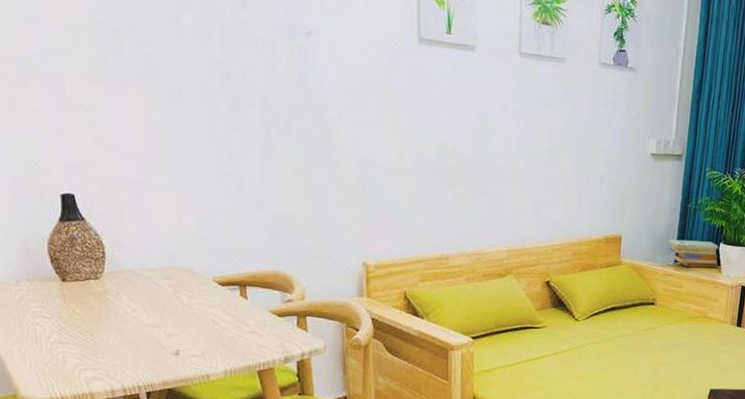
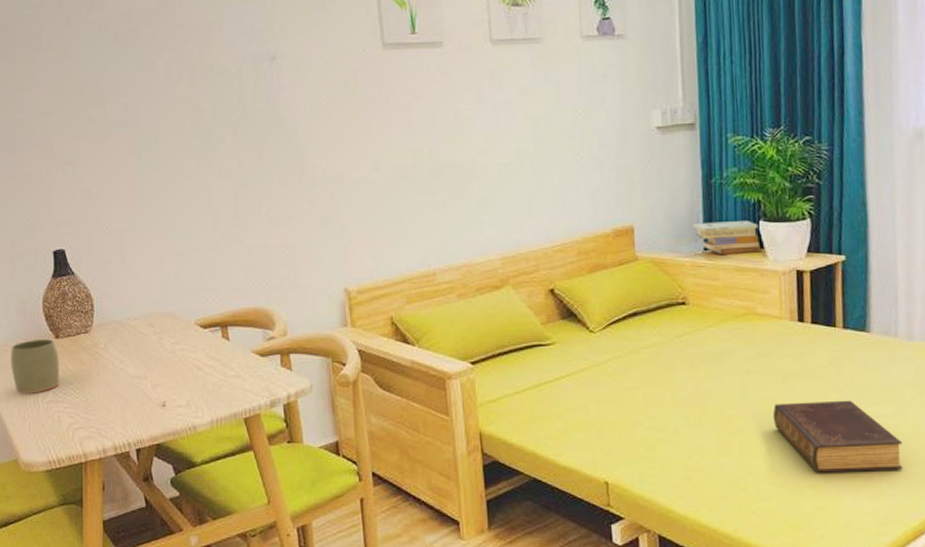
mug: none [10,280,66,333] -> present [11,339,60,394]

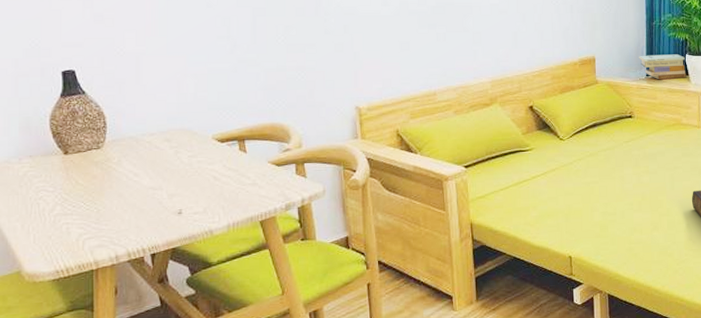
mug: present [11,339,60,394] -> none [13,155,69,208]

